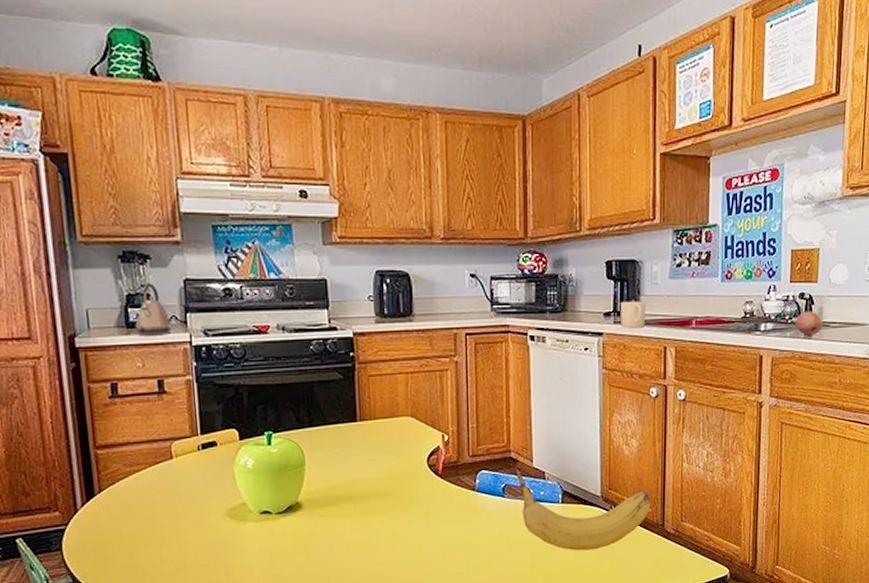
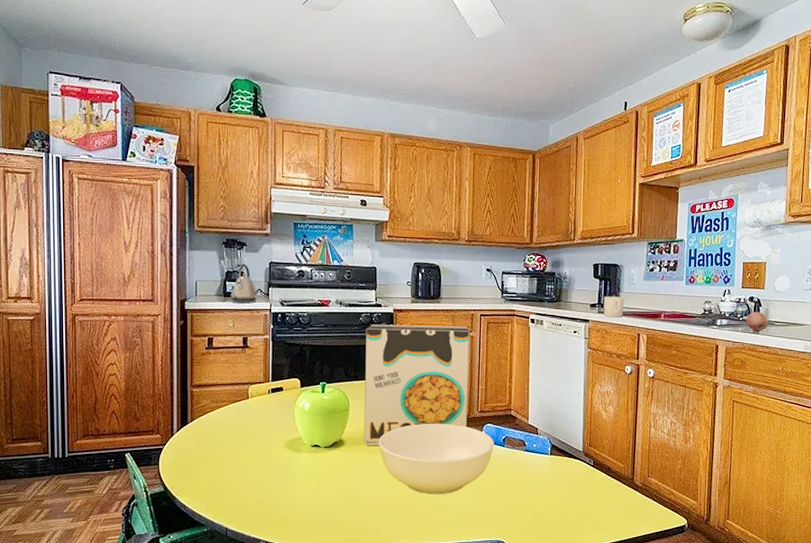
cereal box: none [319,350,457,507] -> present [364,324,471,445]
bowl: none [345,473,492,562] -> present [378,423,494,495]
fruit: present [515,469,651,551] -> none [514,424,624,495]

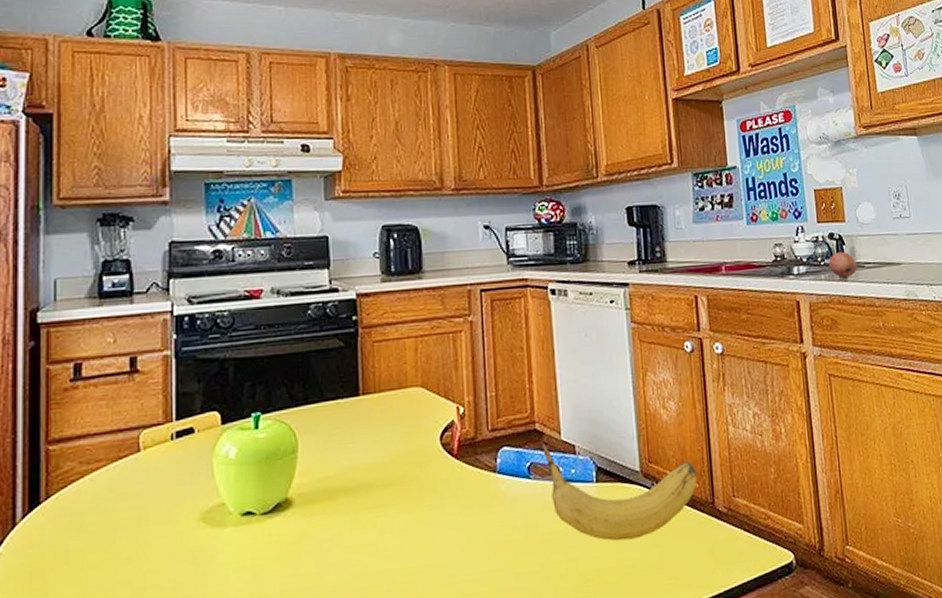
kettle: present [230,264,257,304] -> none [109,247,151,307]
cereal box: present [364,324,471,445] -> none [317,308,475,503]
bowl: present [378,423,494,495] -> none [343,453,516,567]
fruit: none [514,424,624,495] -> present [541,443,697,541]
mug: present [603,296,624,318] -> none [644,247,673,277]

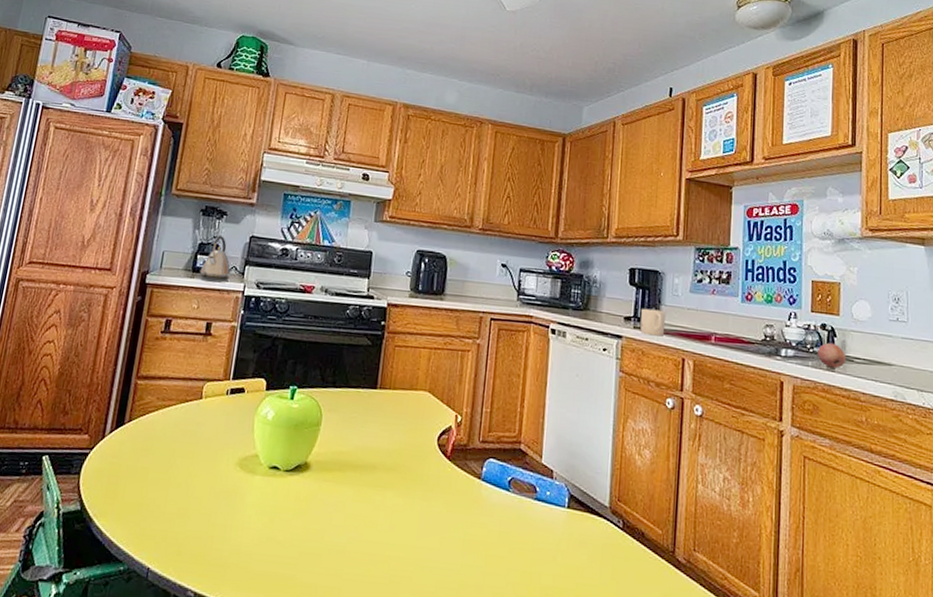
kettle: none [109,247,151,307] -> present [199,235,231,283]
fruit: present [541,443,697,541] -> none [523,462,662,568]
mug: none [644,247,673,277] -> present [640,308,666,337]

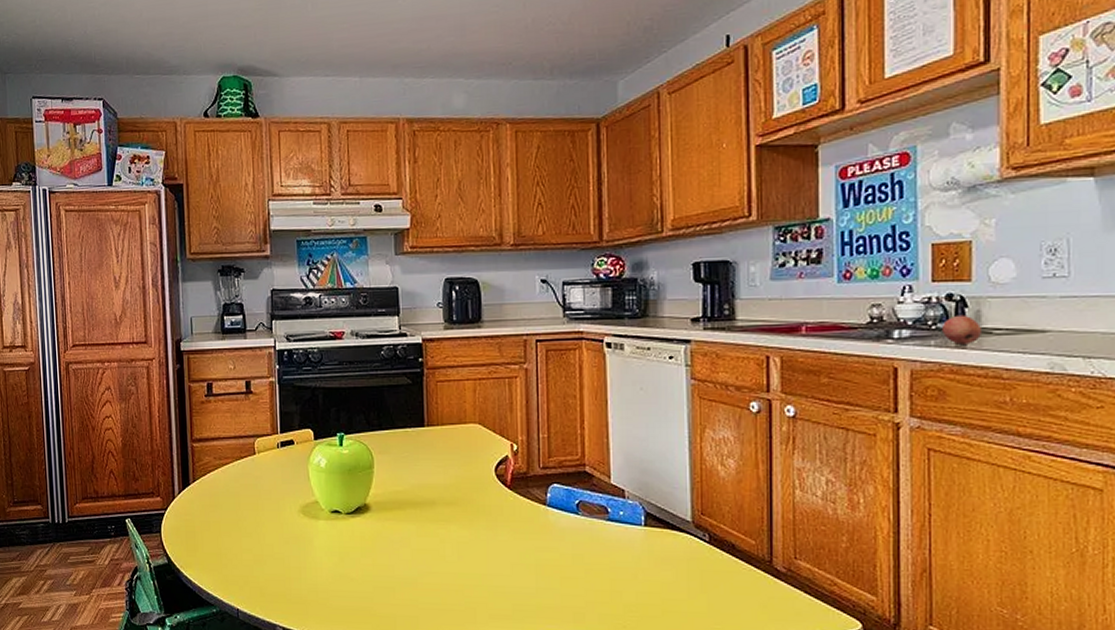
kettle: present [199,235,231,283] -> none [229,293,259,341]
mug: present [640,308,666,337] -> none [710,305,743,335]

